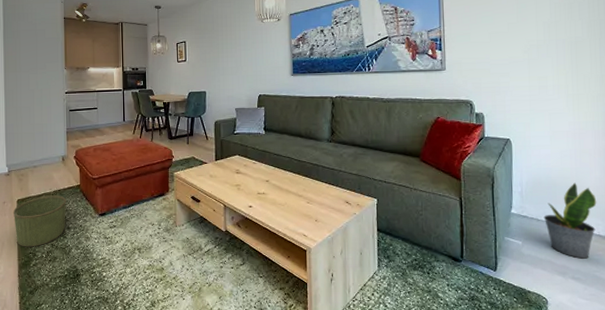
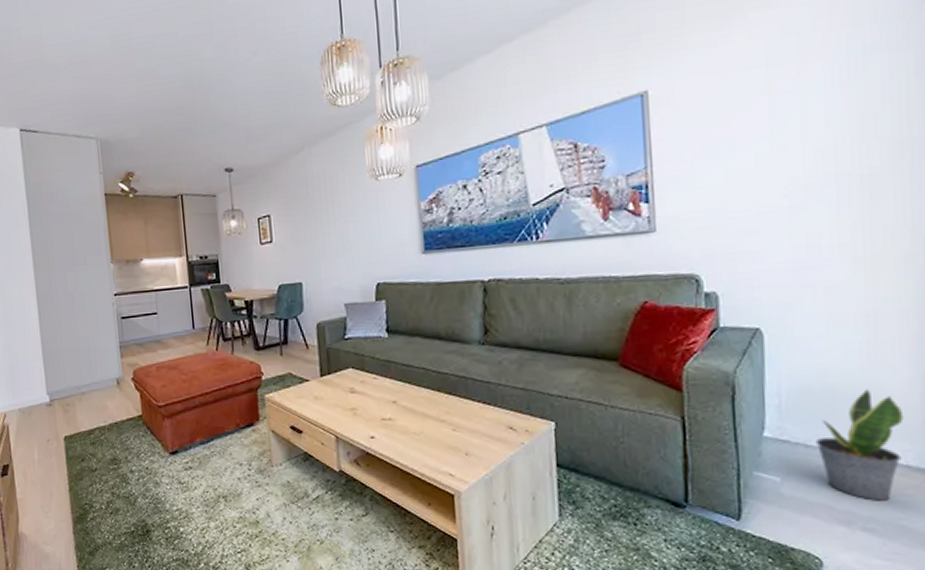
basket: present [12,195,67,247] -> none [59,429,128,497]

